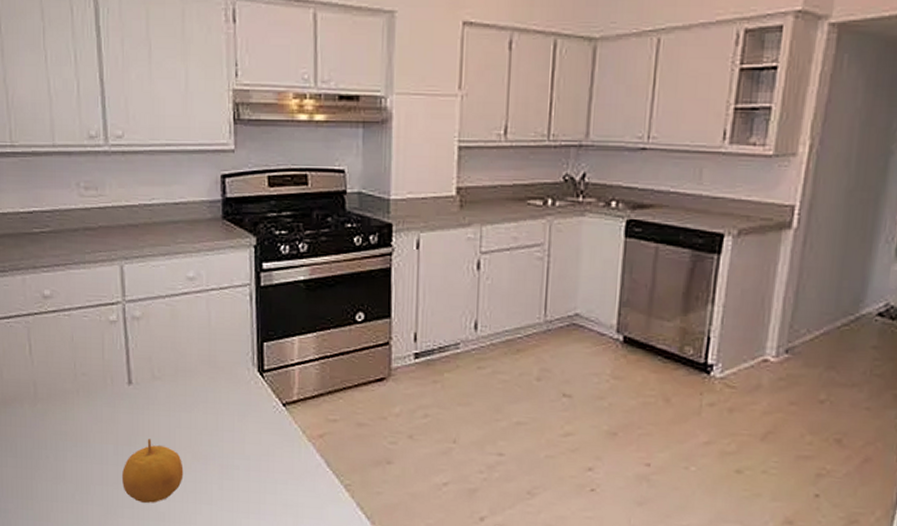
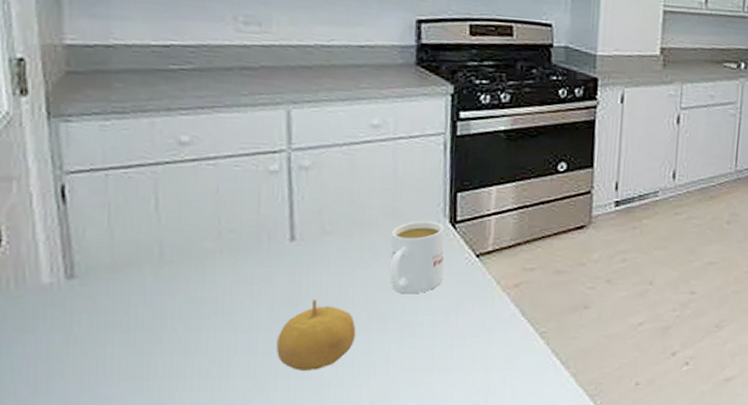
mug: none [208,368,255,439] -> present [390,220,445,294]

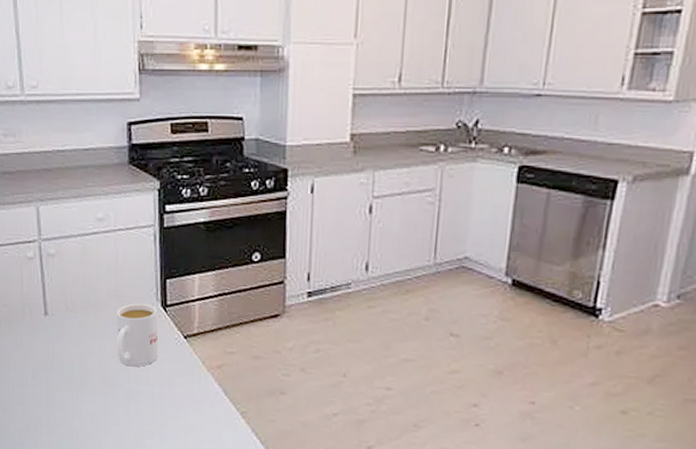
fruit: present [277,299,356,370] -> none [40,364,94,423]

